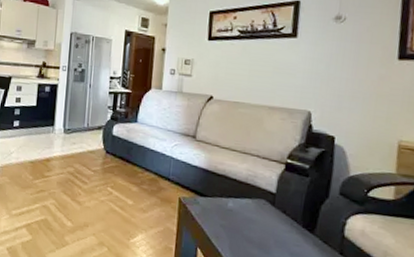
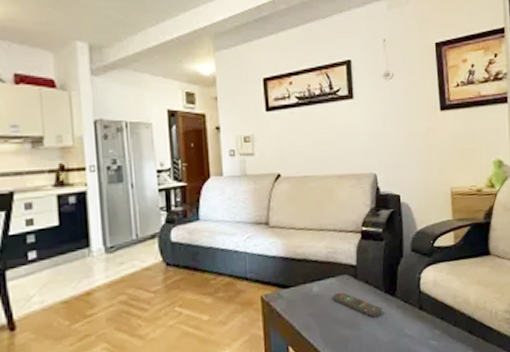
remote control: none [246,214,298,248] -> present [333,292,383,318]

